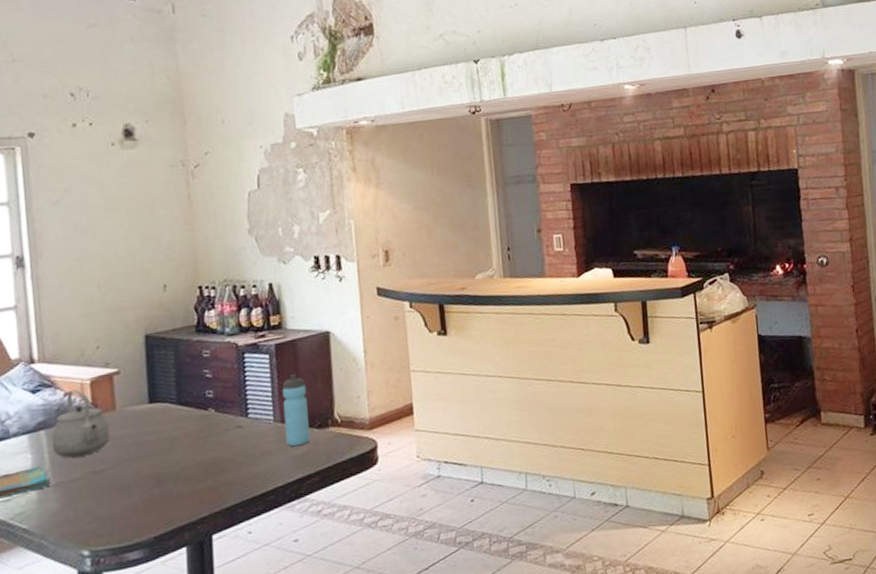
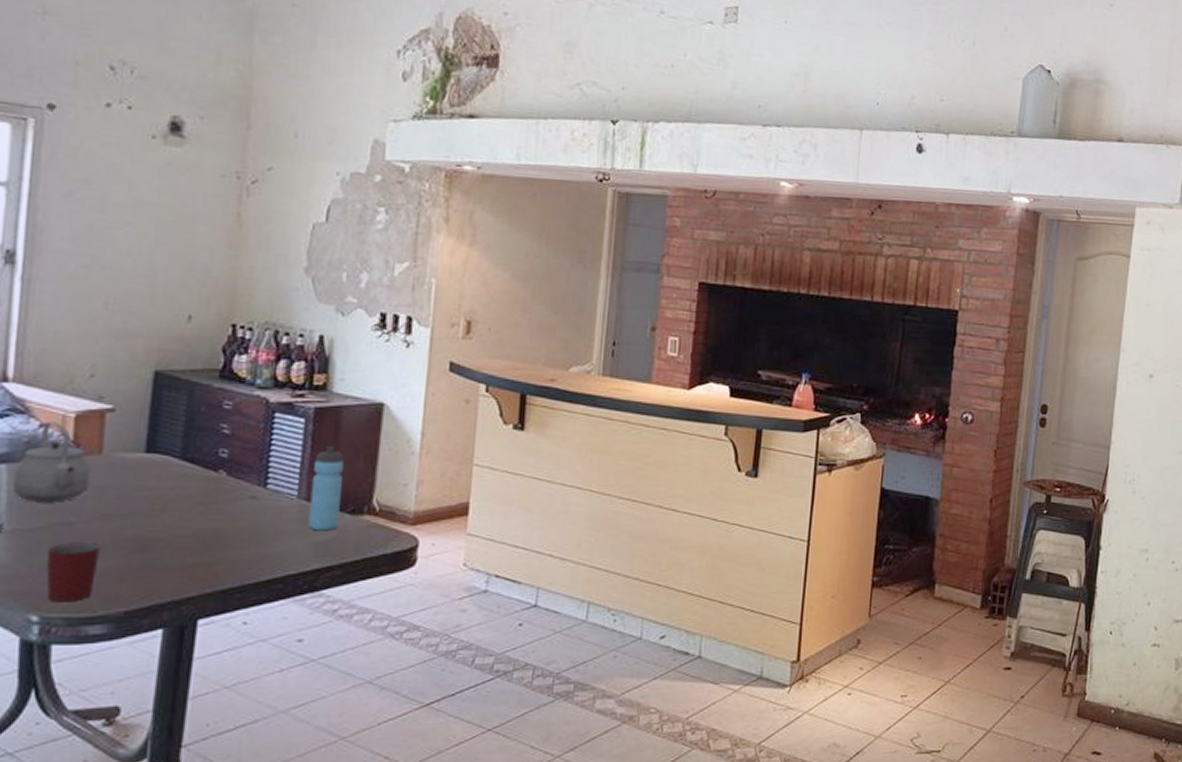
mug: none [87,483,128,537] -> present [46,542,100,602]

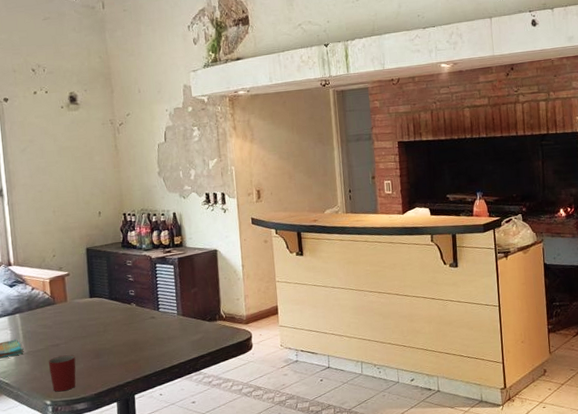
tea kettle: present [13,422,91,503] -> none [24,286,64,334]
water bottle: present [308,447,344,531] -> none [183,281,203,334]

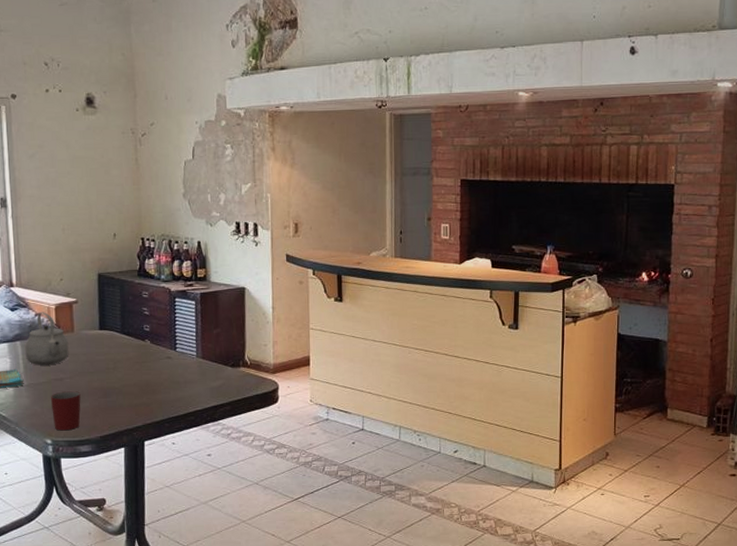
tea kettle: none [24,286,64,334] -> present [25,312,69,366]

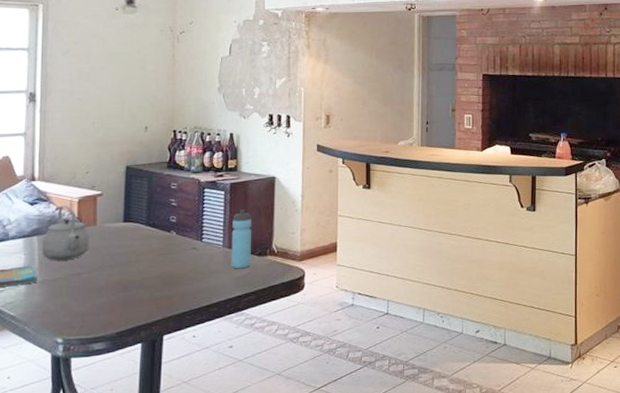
mug: present [51,391,81,431] -> none [66,286,98,329]
water bottle: none [204,320,225,380] -> present [231,210,251,269]

